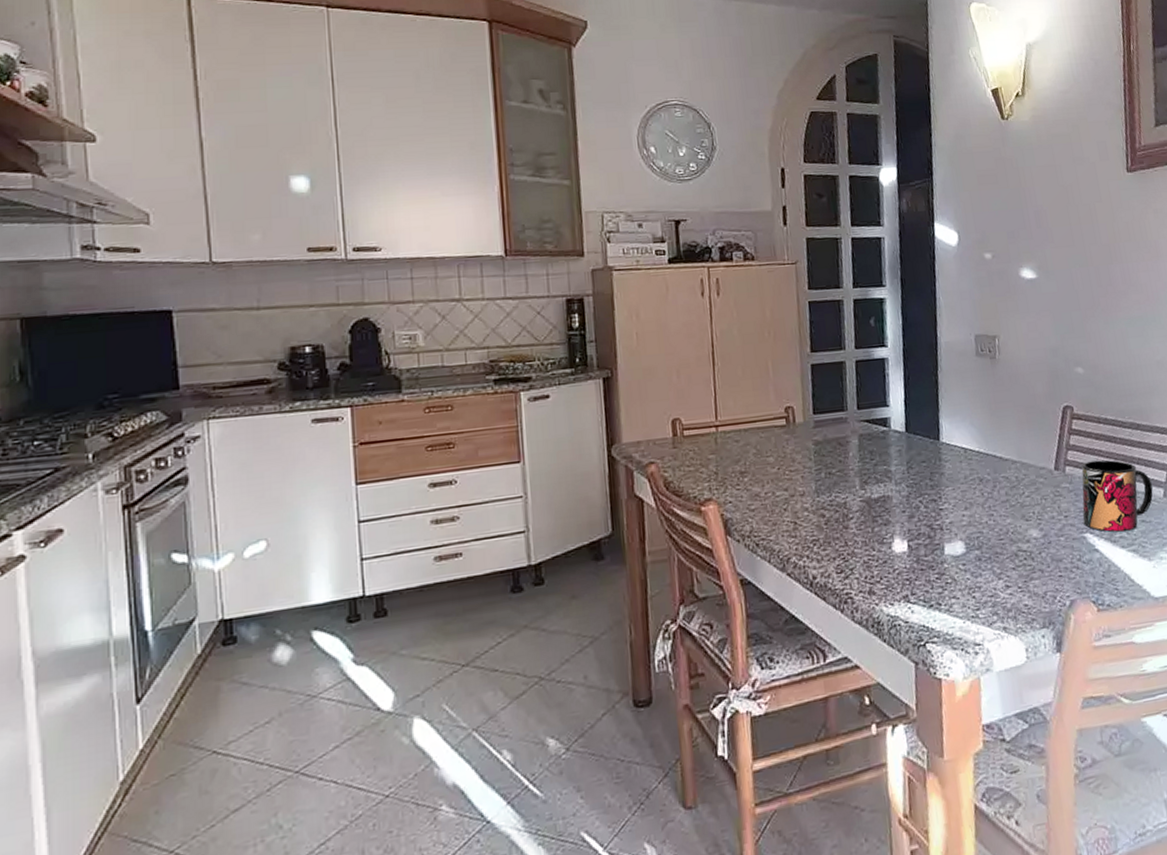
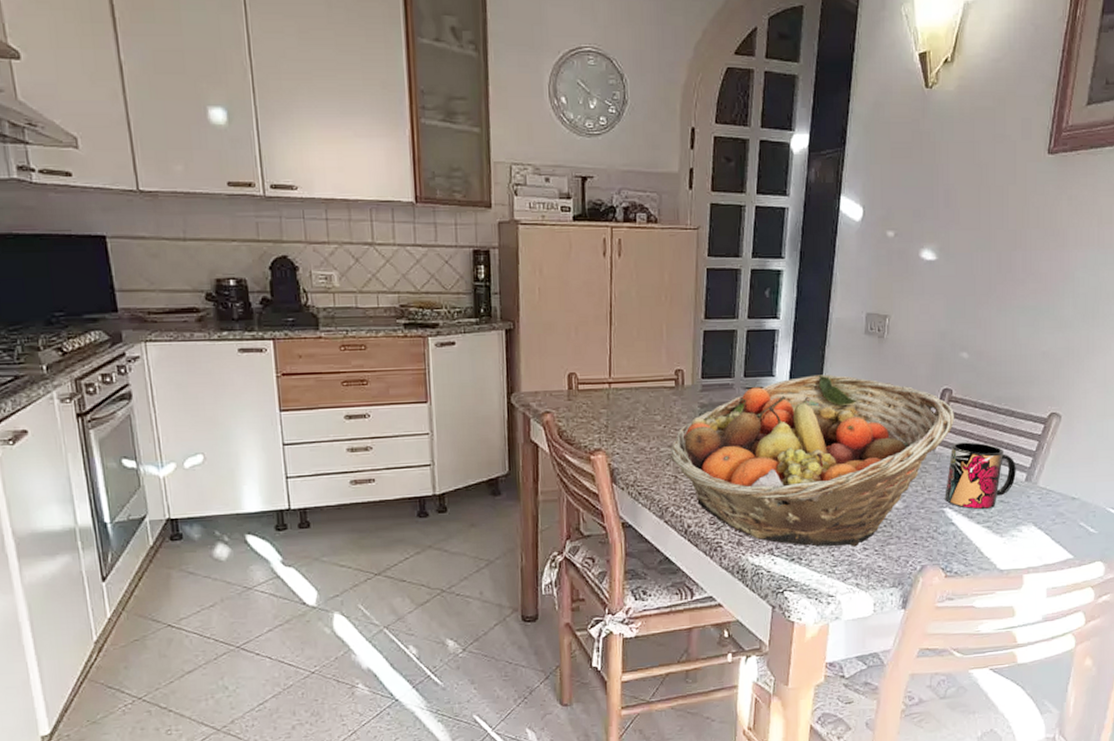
fruit basket: none [787,400,1081,589] -> present [670,374,955,547]

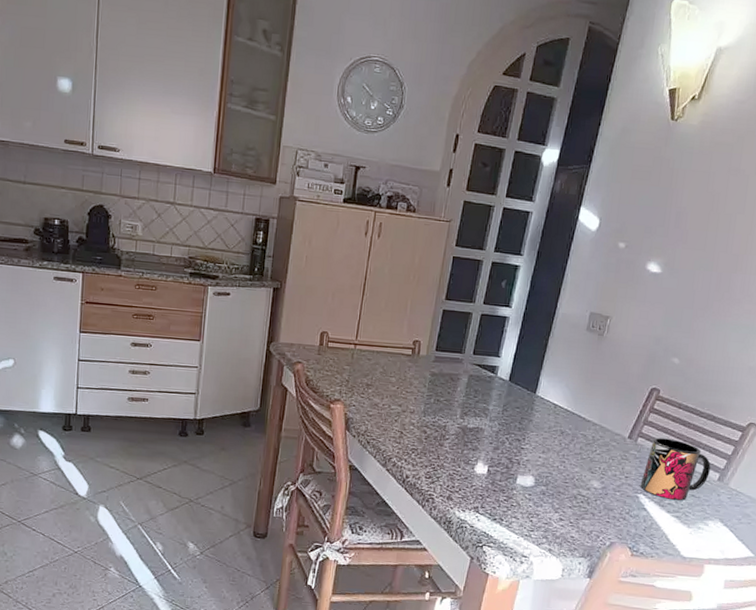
fruit basket: present [670,374,955,547] -> none [399,360,660,517]

